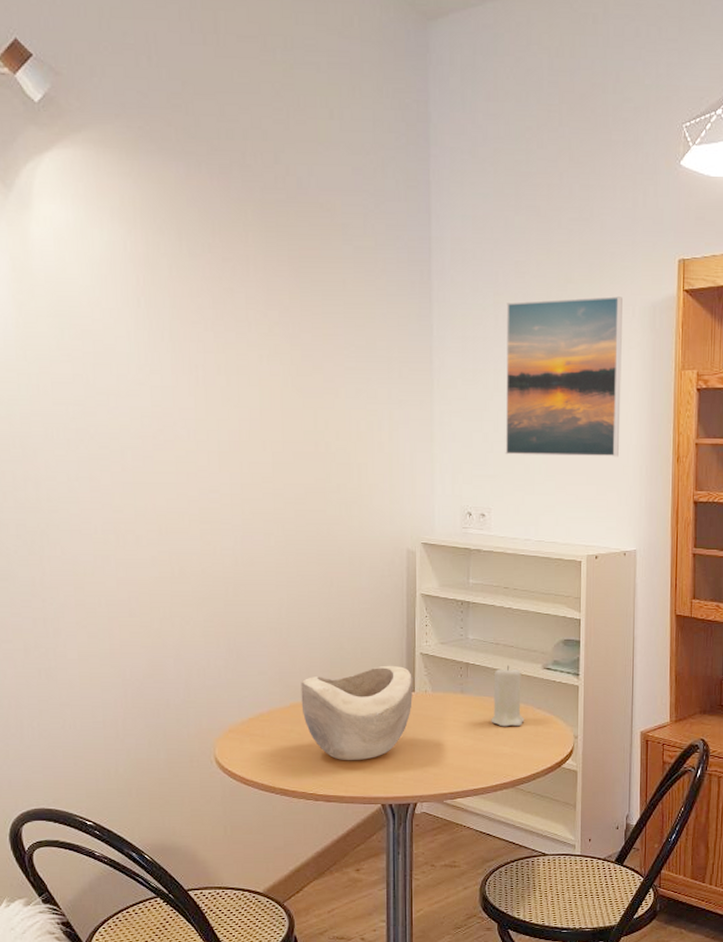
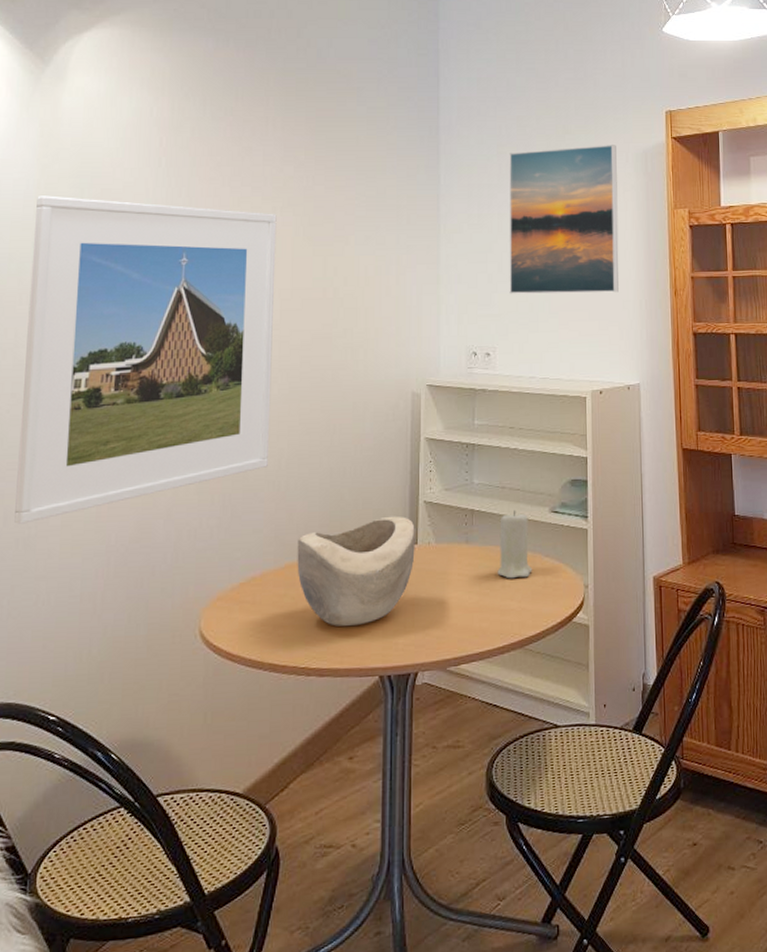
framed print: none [17,335,269,656] -> present [14,195,277,524]

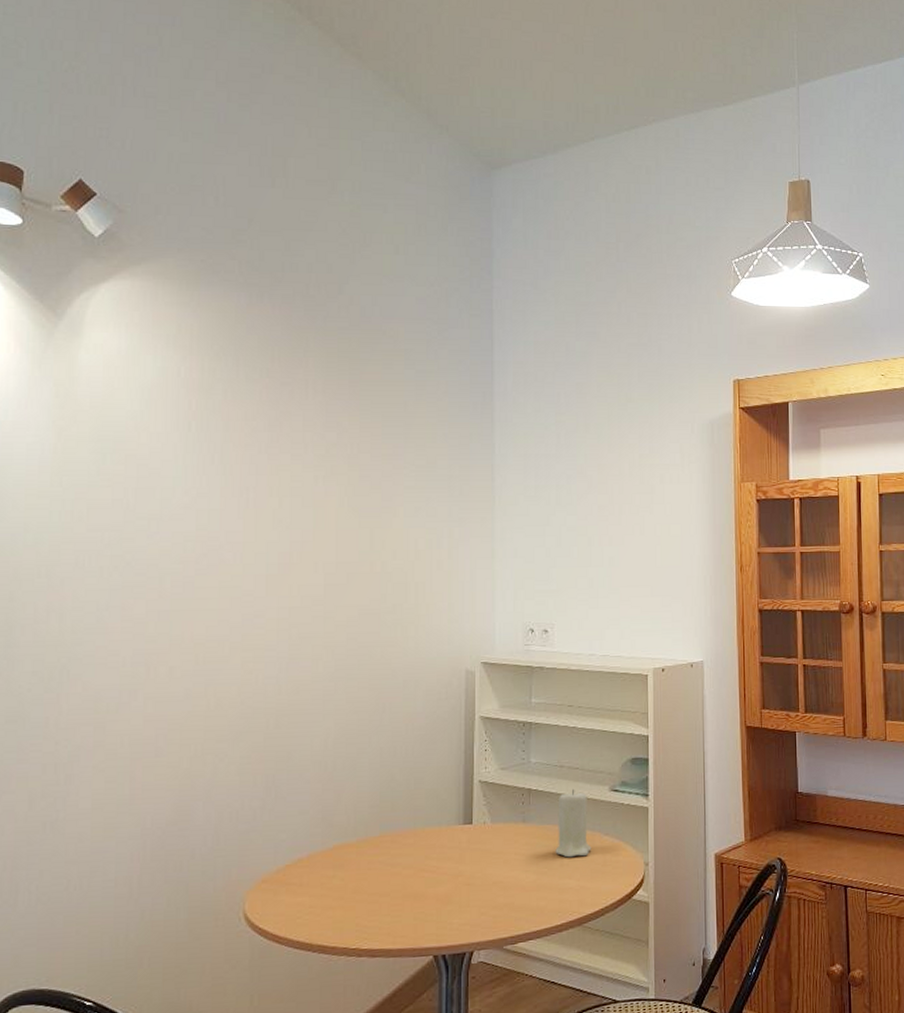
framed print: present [14,195,277,524] -> none [41,461,319,807]
decorative bowl: present [297,516,415,626] -> none [346,795,470,907]
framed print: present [509,145,619,294] -> none [568,414,683,569]

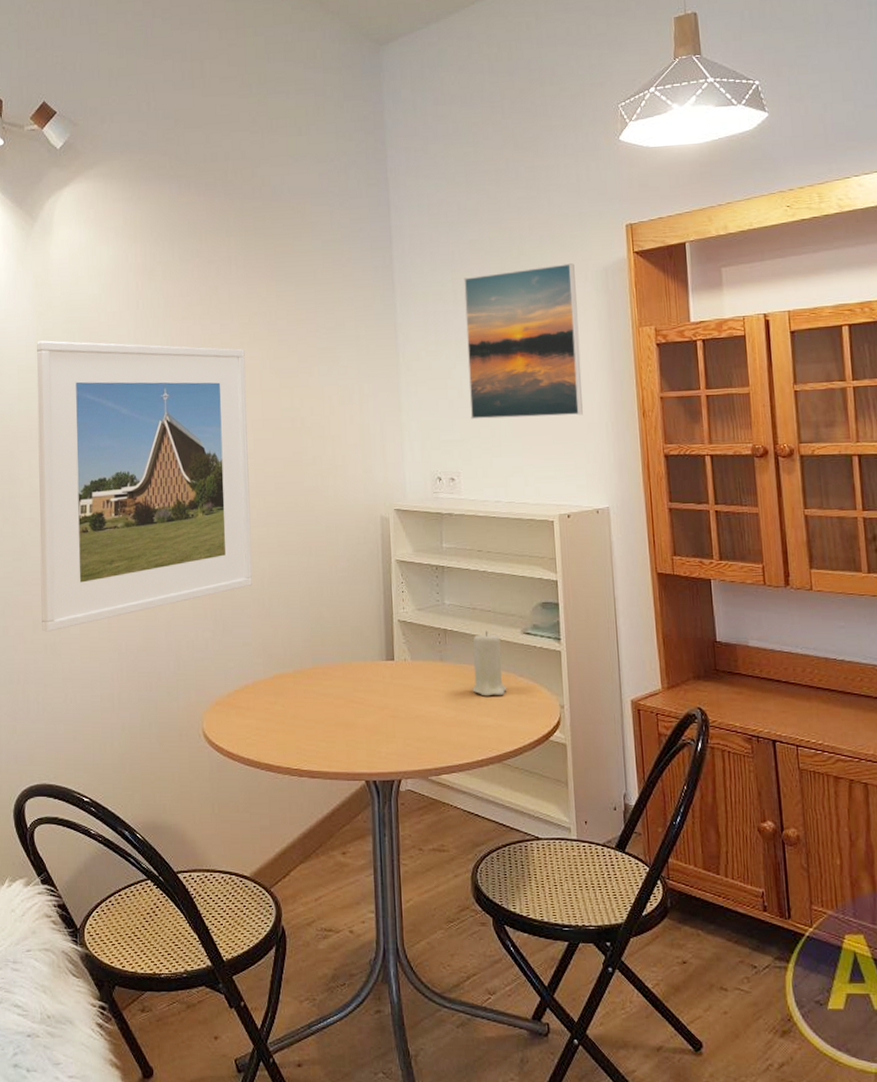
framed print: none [41,461,319,807] -> present [37,340,253,632]
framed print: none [568,414,683,569] -> present [464,263,583,420]

